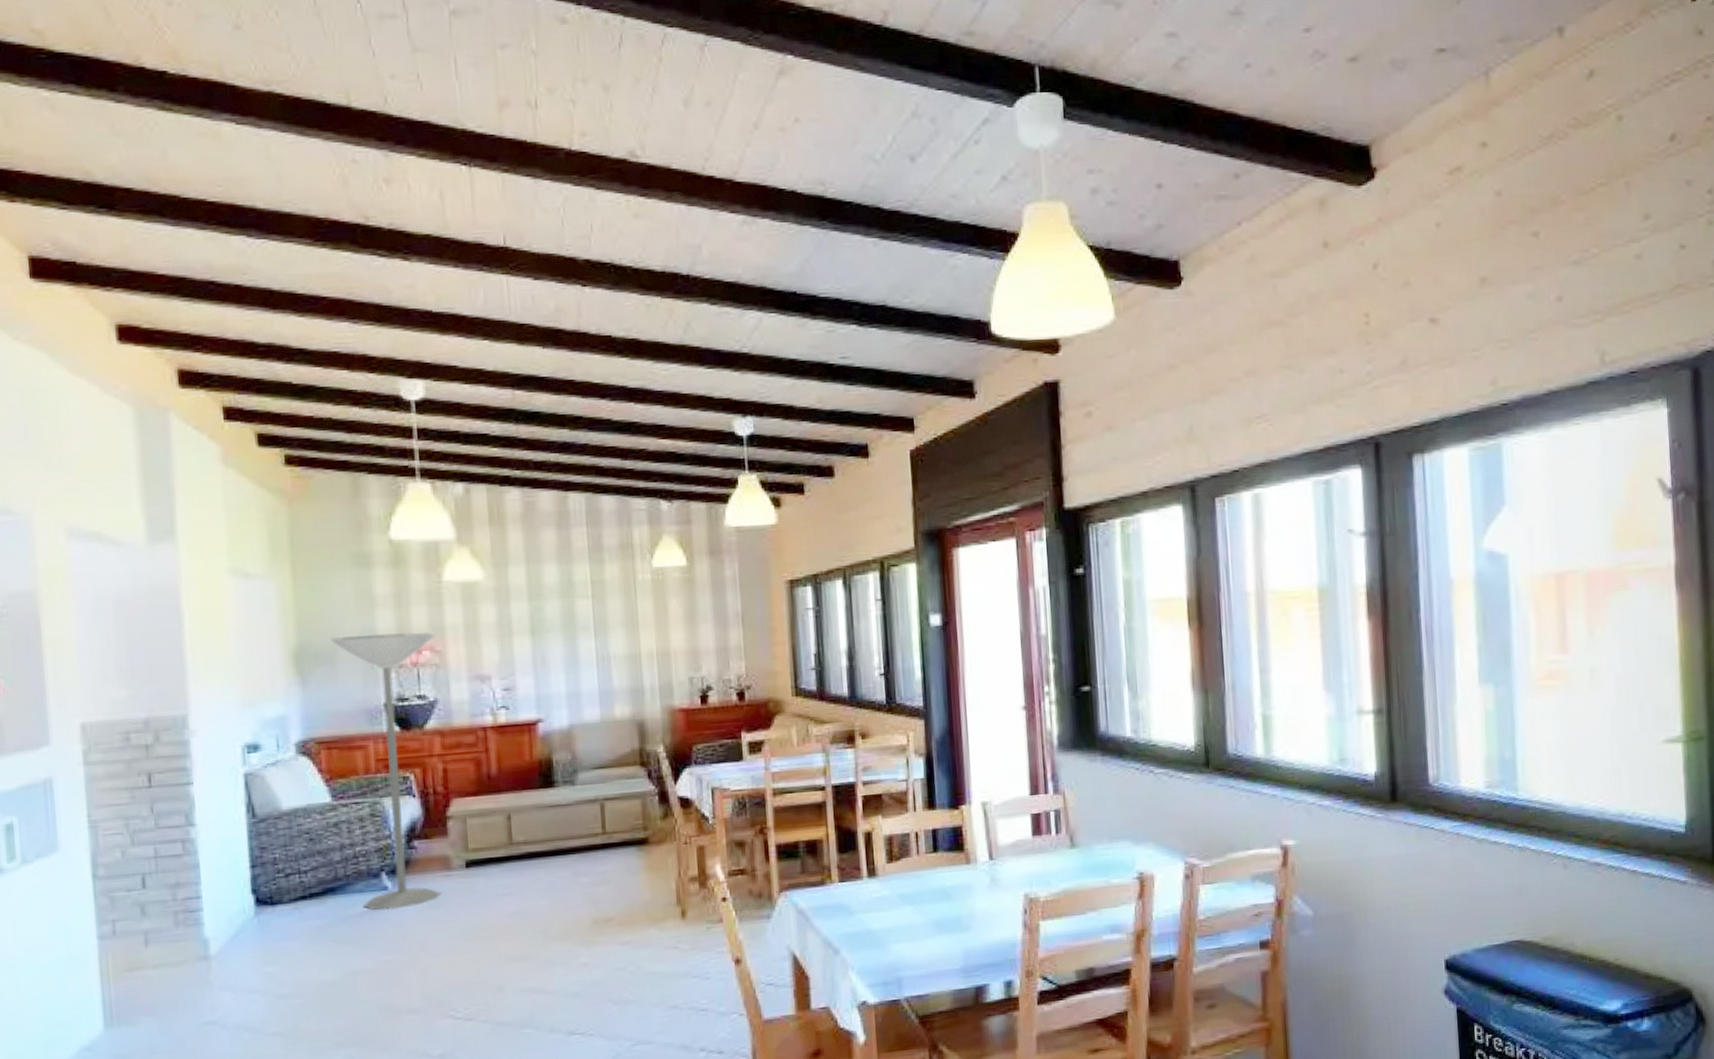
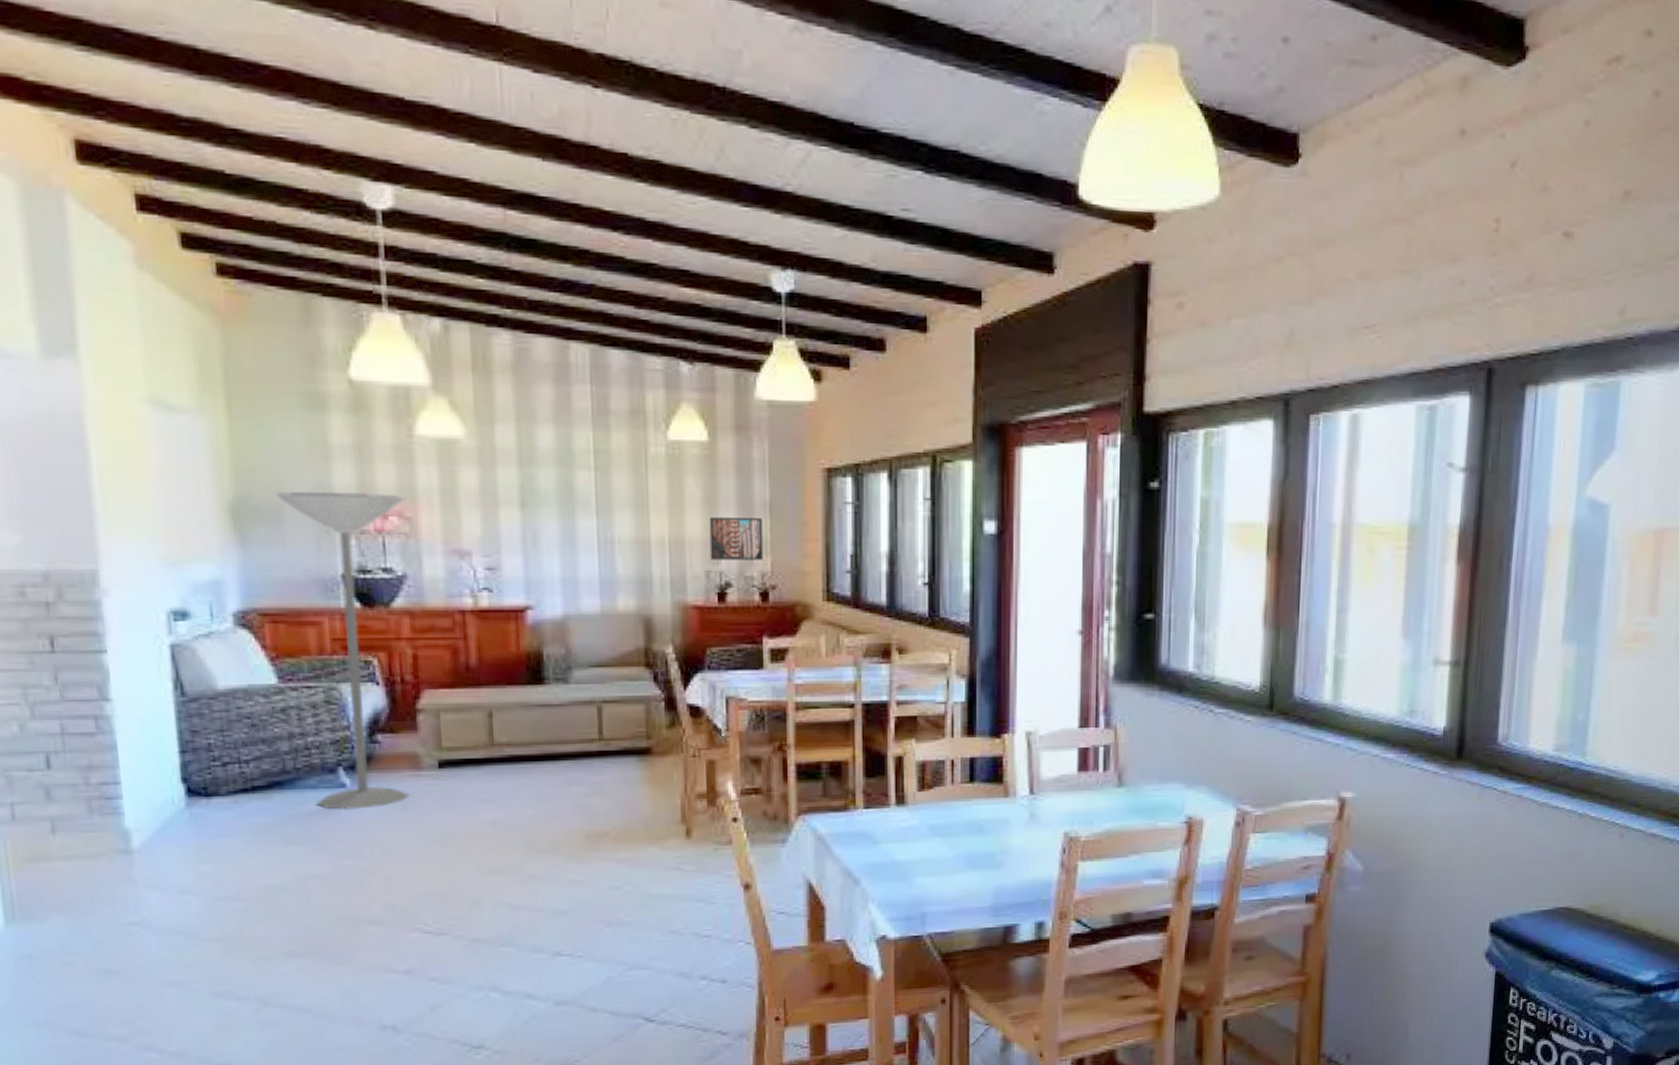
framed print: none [690,628,739,668] -> present [709,516,764,560]

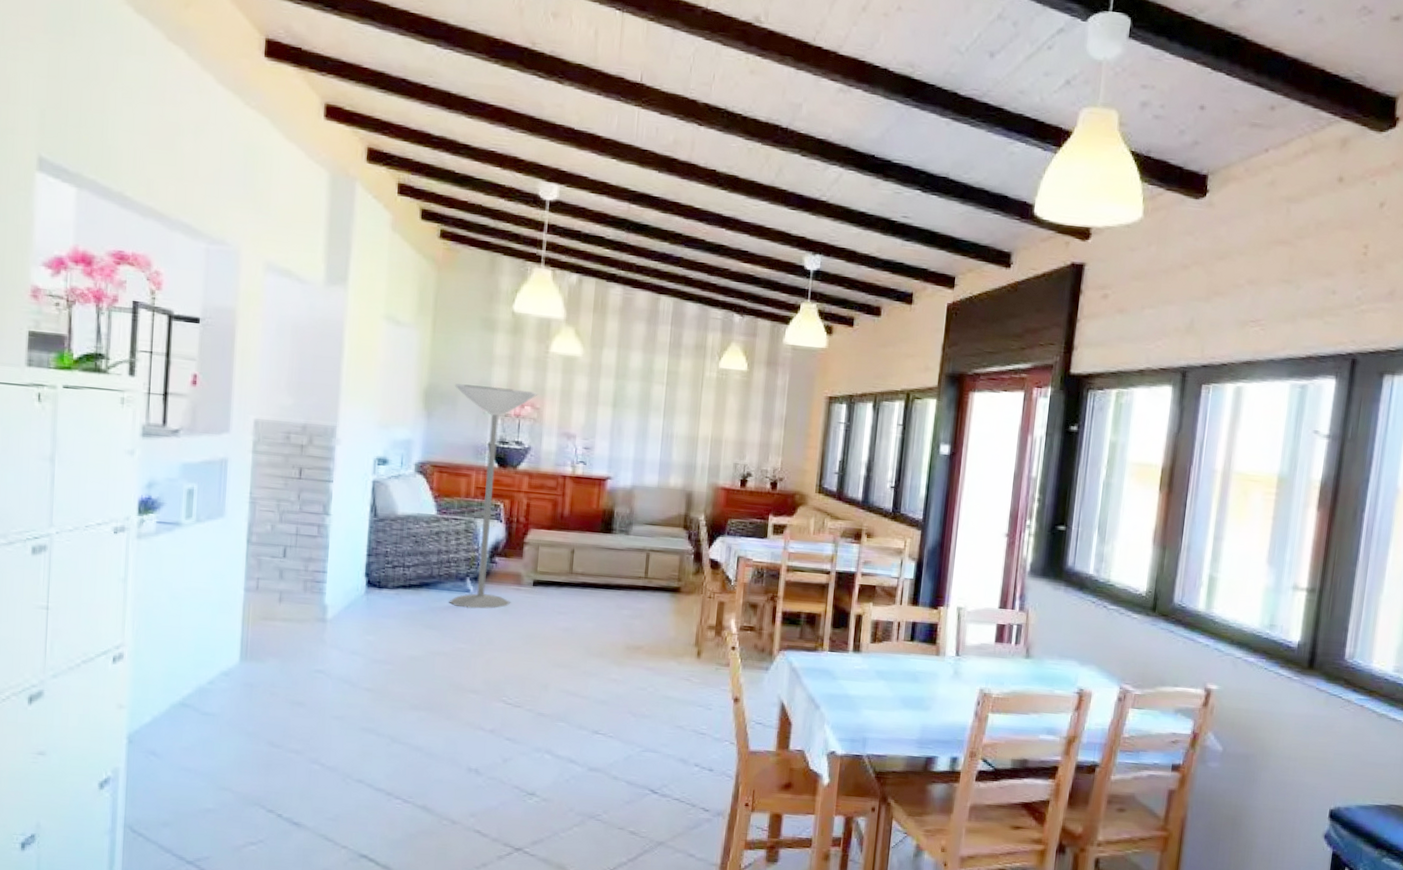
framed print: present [709,516,764,560] -> none [738,424,779,459]

